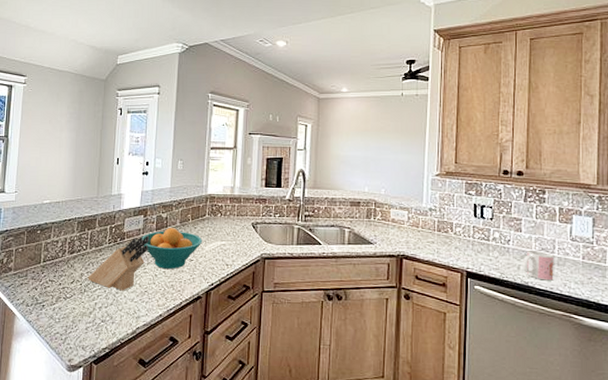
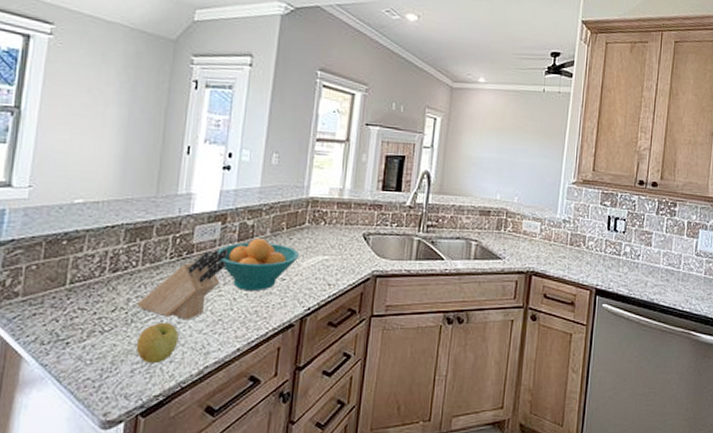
apple: none [88,292,117,324] -> present [136,322,179,364]
mug: present [523,249,554,281] -> none [650,265,679,297]

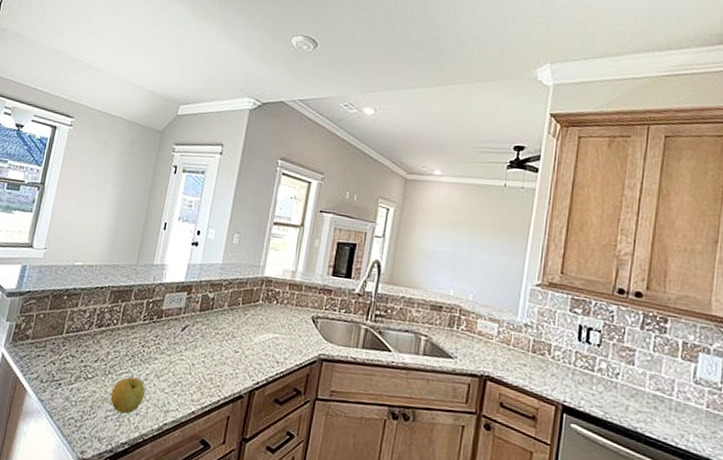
knife block: present [137,248,229,320] -> none [114,316,191,379]
fruit bowl: present [217,238,300,291] -> none [182,310,253,360]

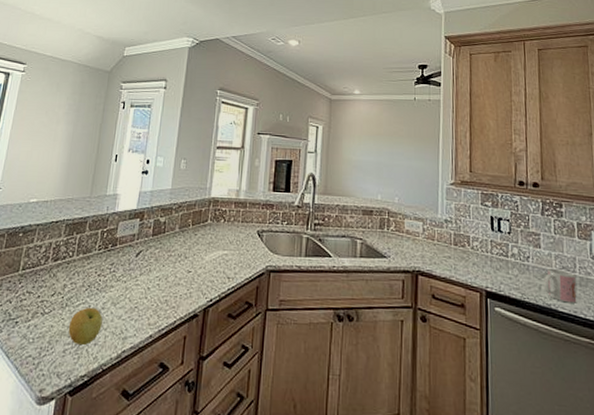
mug: none [632,387,671,429] -> present [544,268,577,303]

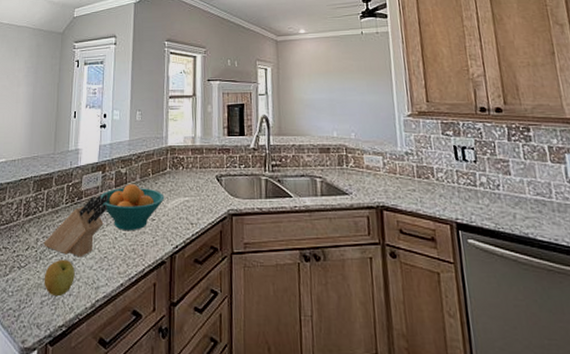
knife block: none [71,242,145,307] -> present [43,194,109,258]
fruit bowl: none [135,234,203,281] -> present [100,184,165,230]
mug: present [544,268,577,303] -> none [518,195,557,231]

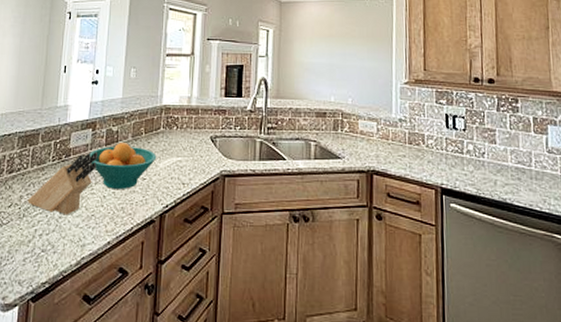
apple: present [44,259,75,297] -> none [27,216,60,254]

